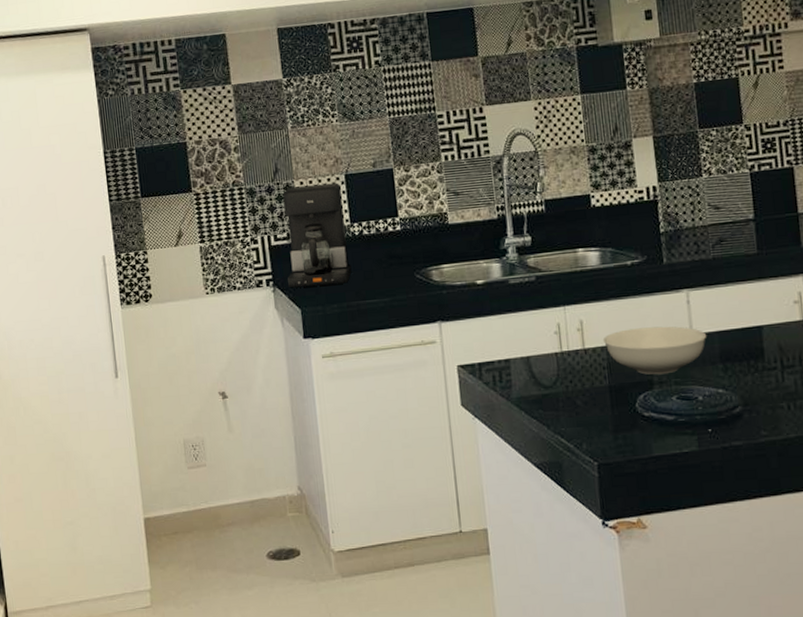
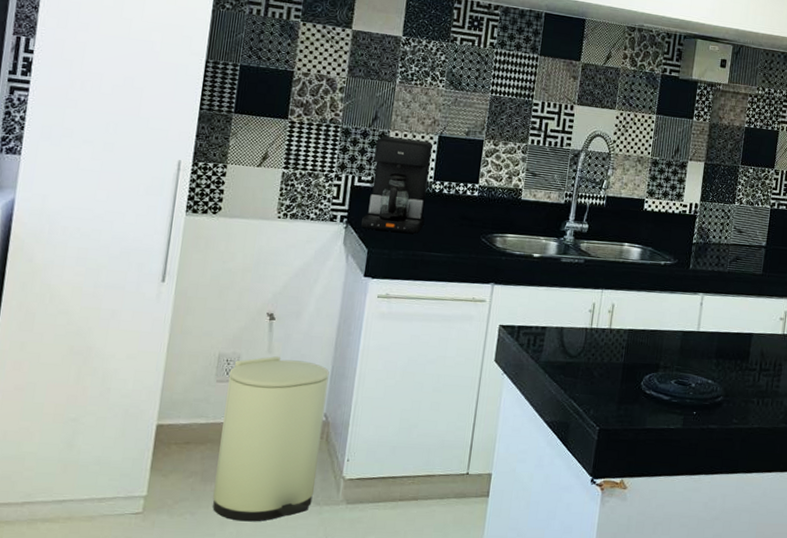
pedal bin: none [197,435,307,606] -> present [213,356,329,522]
bowl: present [602,326,707,375] -> none [627,318,710,361]

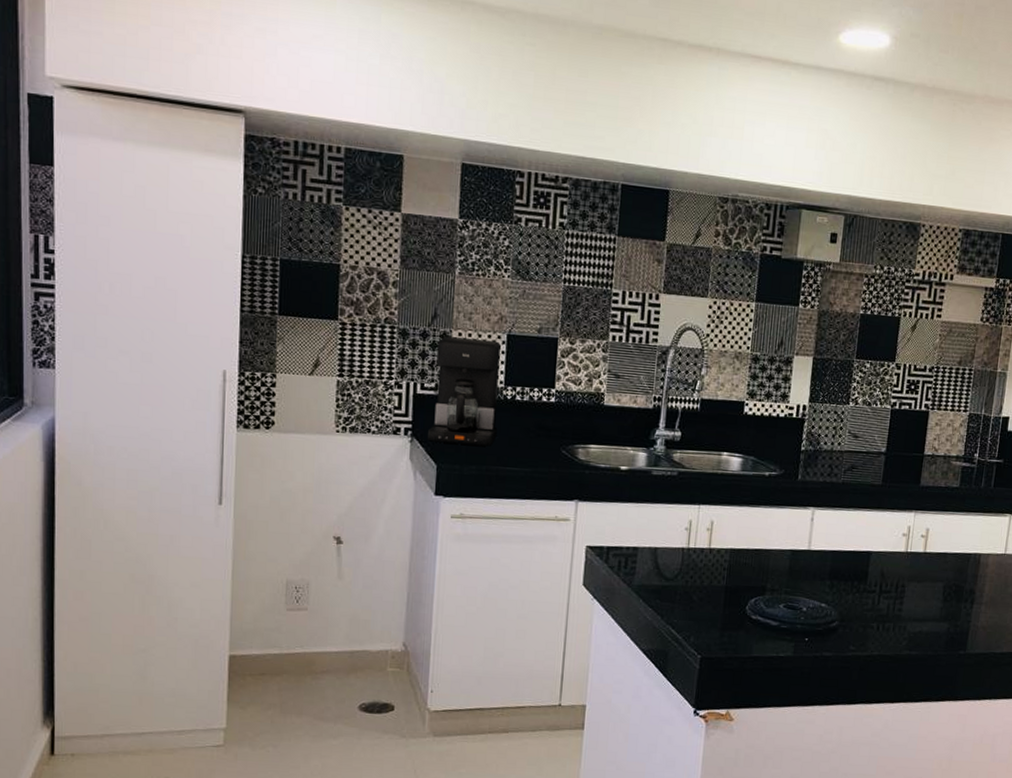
pedal bin: present [213,356,329,522] -> none [294,583,405,755]

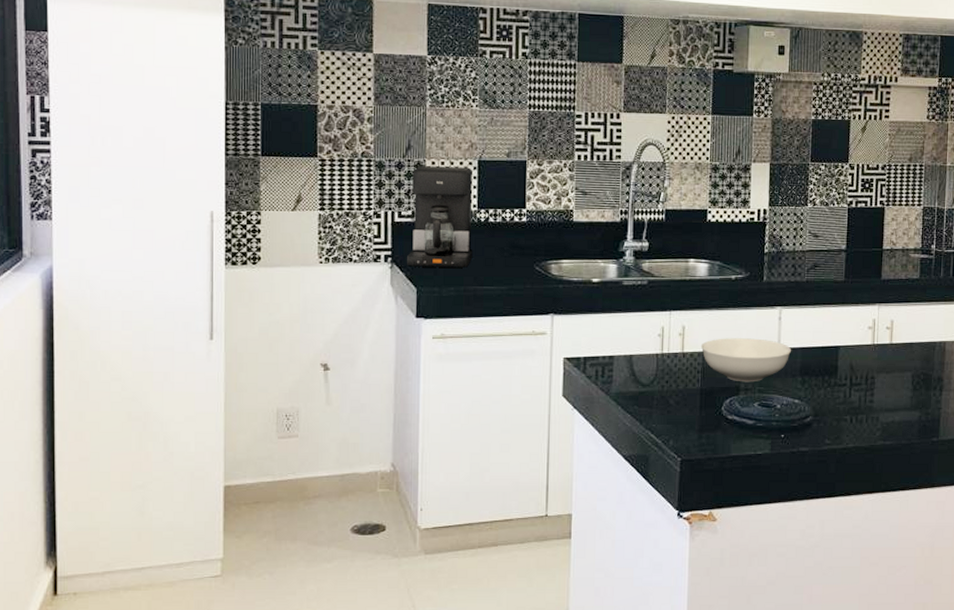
bowl: none [728,536,822,583] -> present [700,338,792,382]

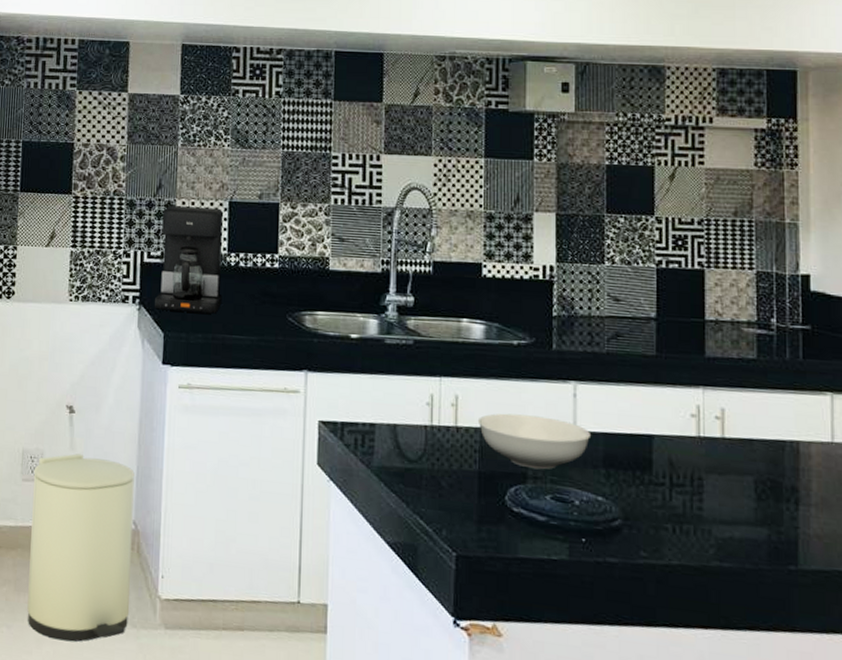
pedal bin: none [289,408,392,578] -> present [27,453,135,642]

